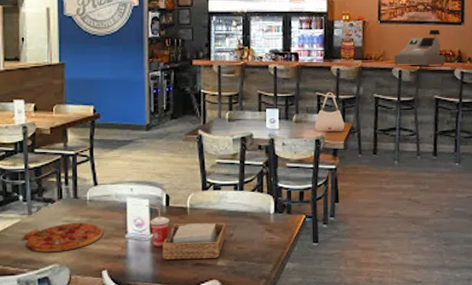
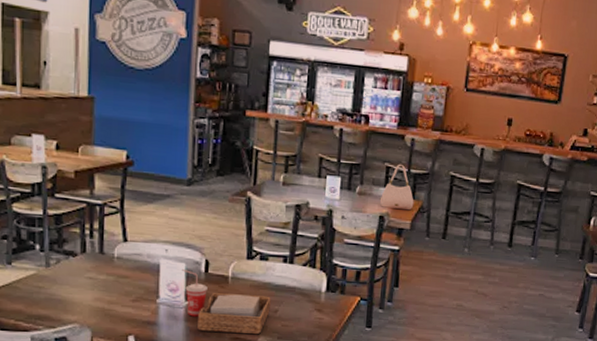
pizza: present [22,222,103,253] -> none [38,280,131,311]
cash register: present [394,29,445,67] -> none [476,105,535,148]

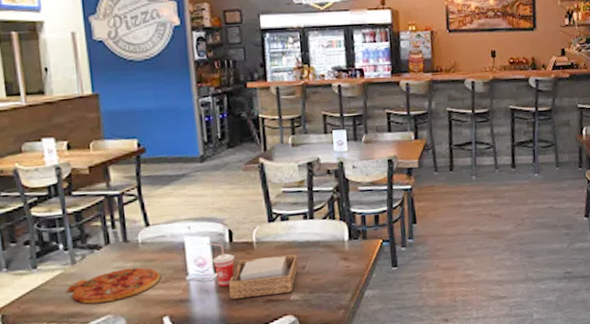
pizza: none [38,280,131,311] -> present [66,267,161,304]
handbag: present [379,163,414,211] -> none [385,108,418,151]

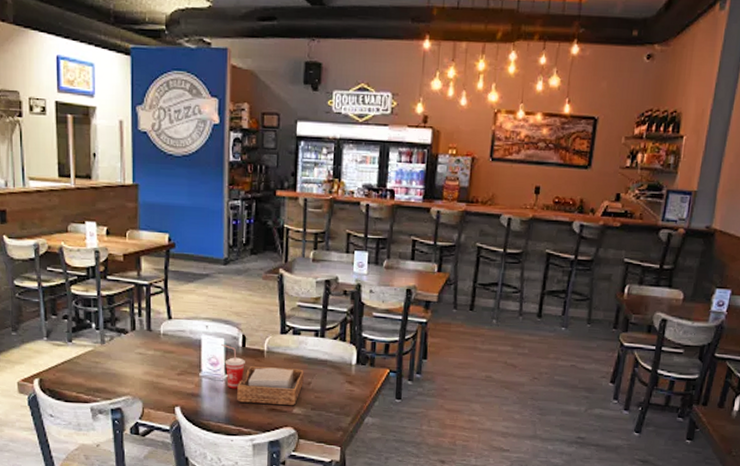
pizza: present [66,267,161,304] -> none [95,355,176,384]

